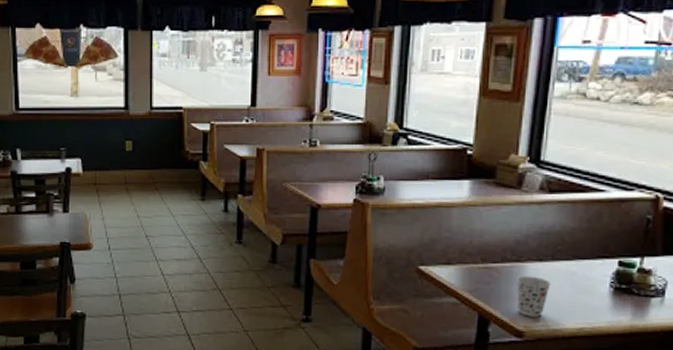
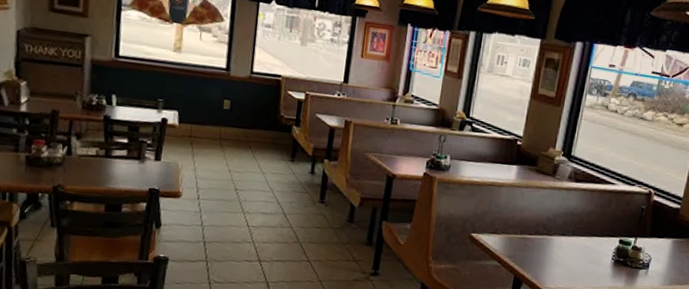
cup: present [517,275,551,317] -> none [544,246,571,281]

